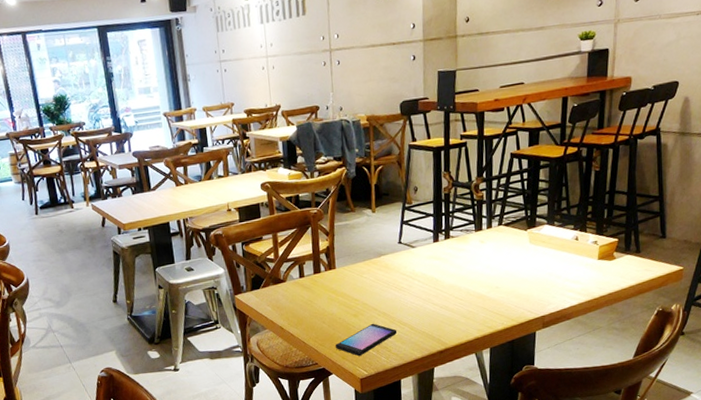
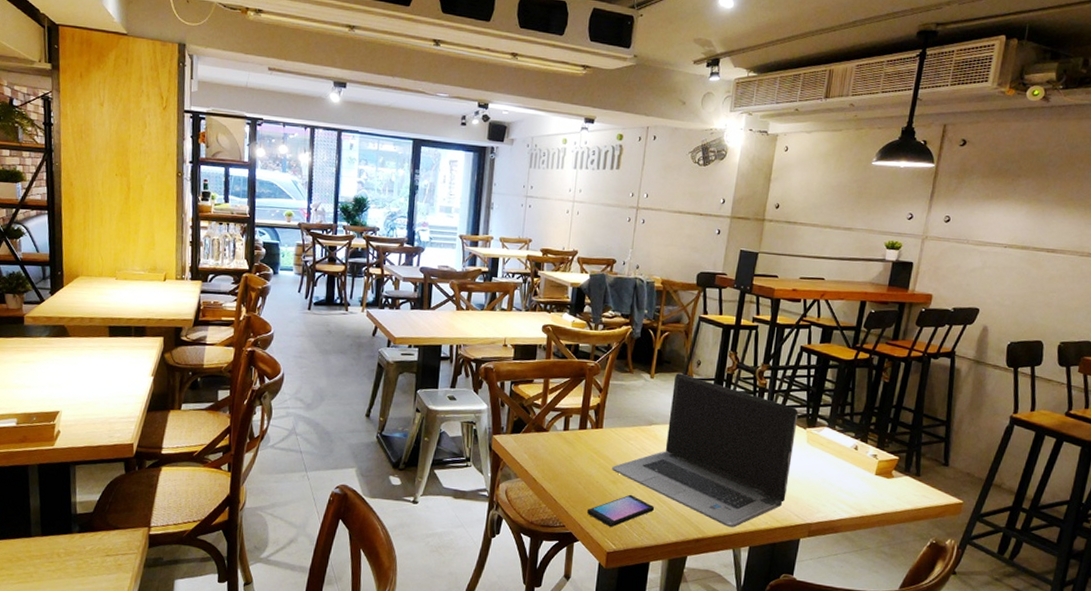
laptop computer: none [351,202,518,335] -> present [612,373,799,528]

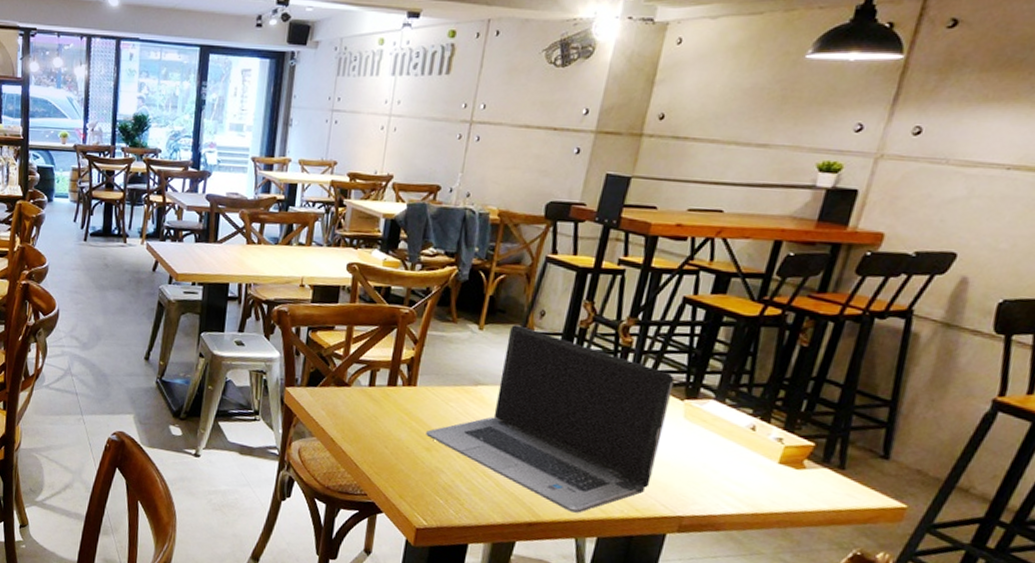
smartphone: present [586,494,655,528] -> none [393,464,478,501]

